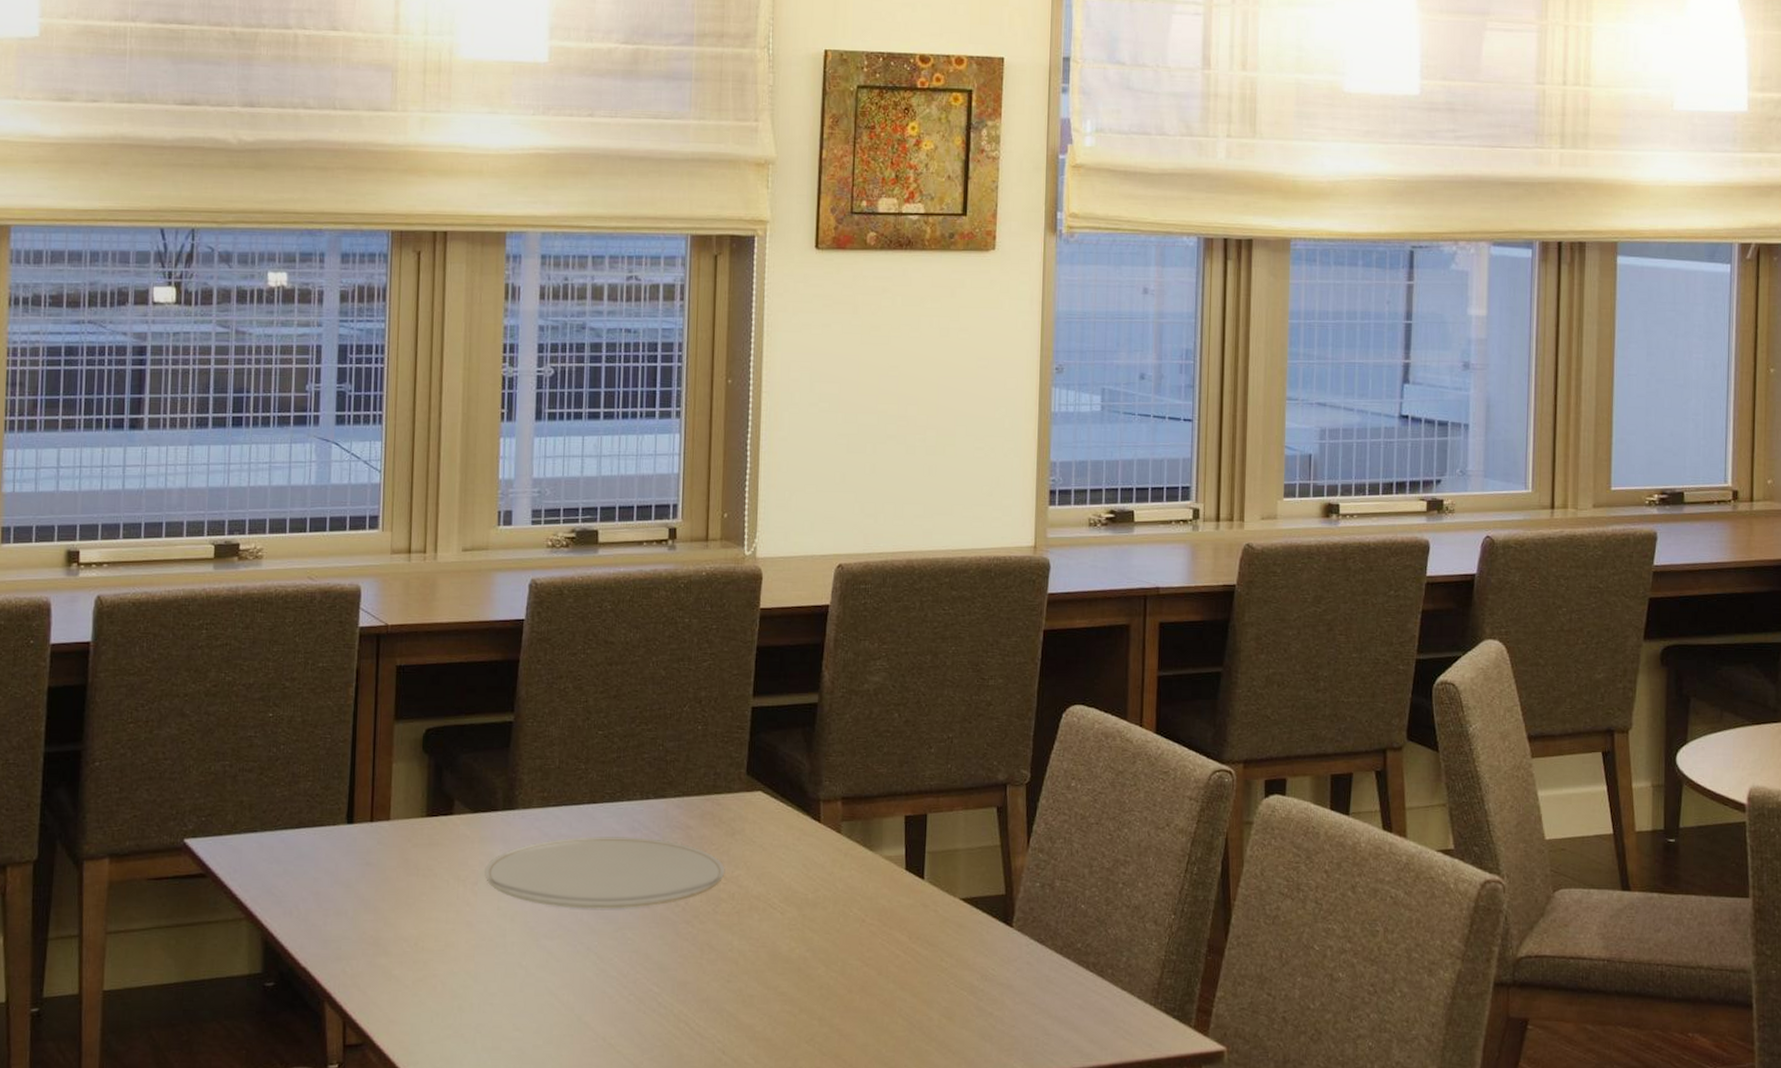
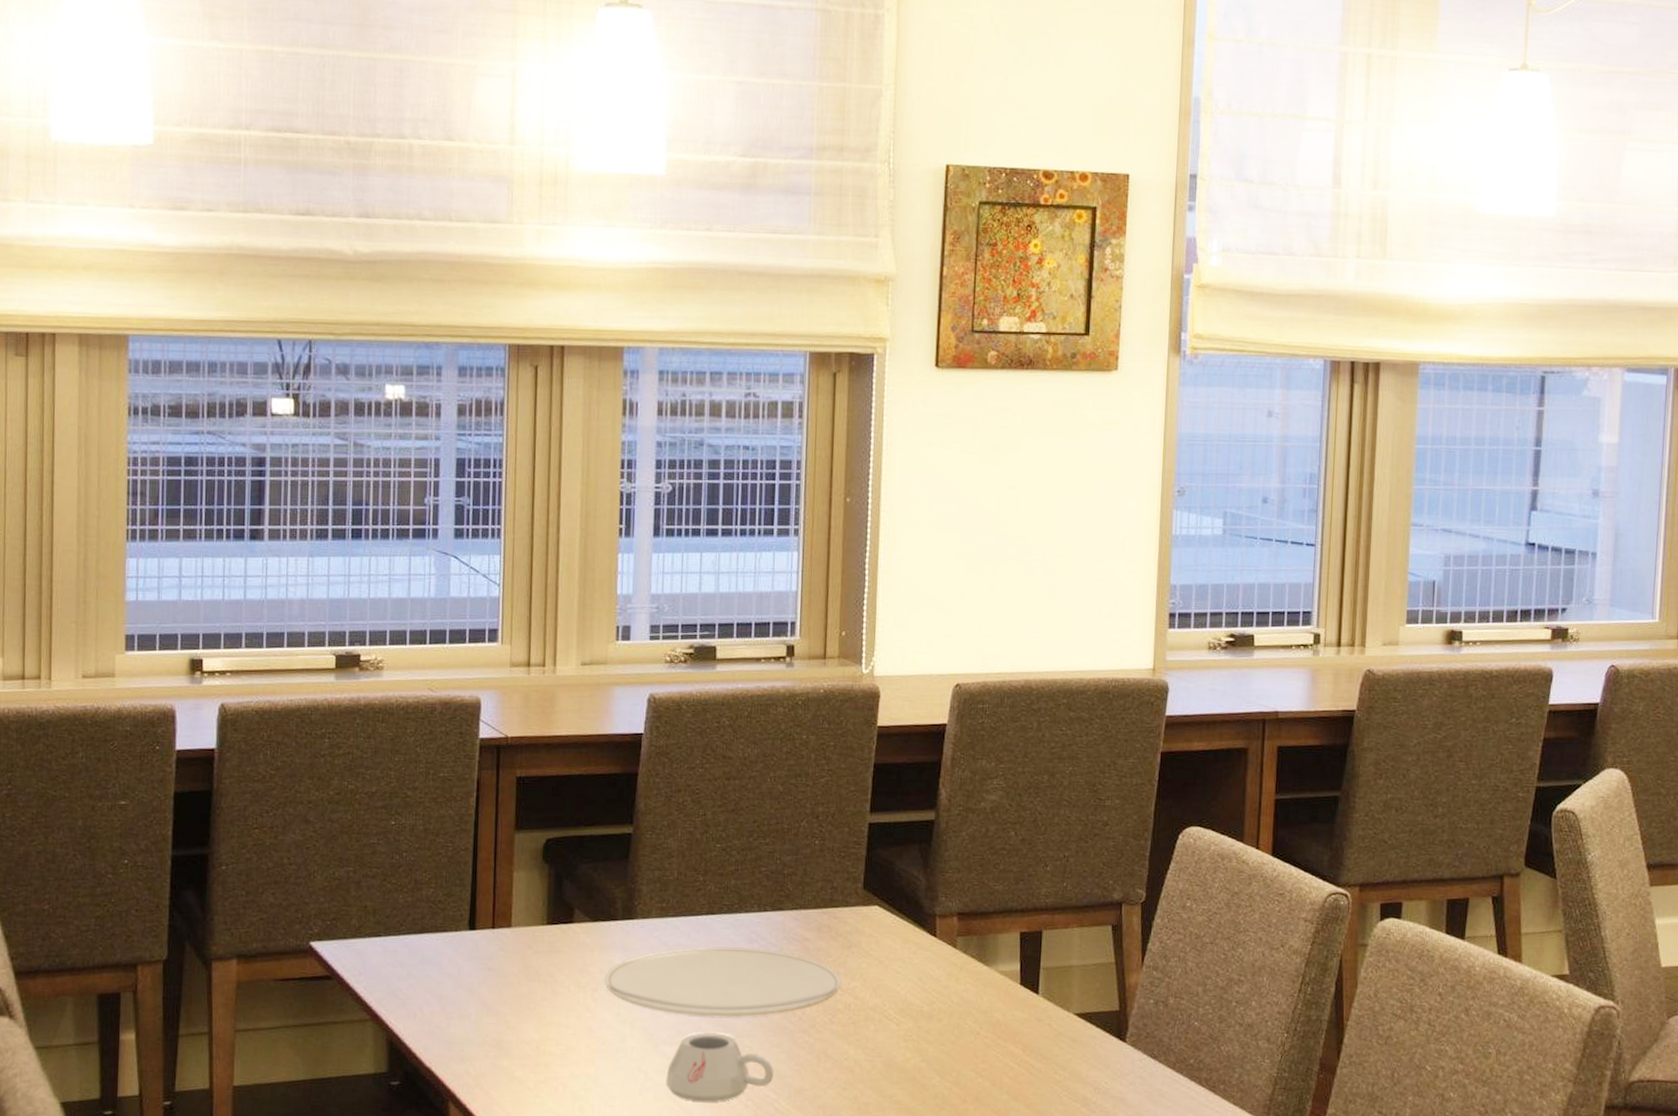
cup: none [546,926,656,997] -> present [665,1033,773,1102]

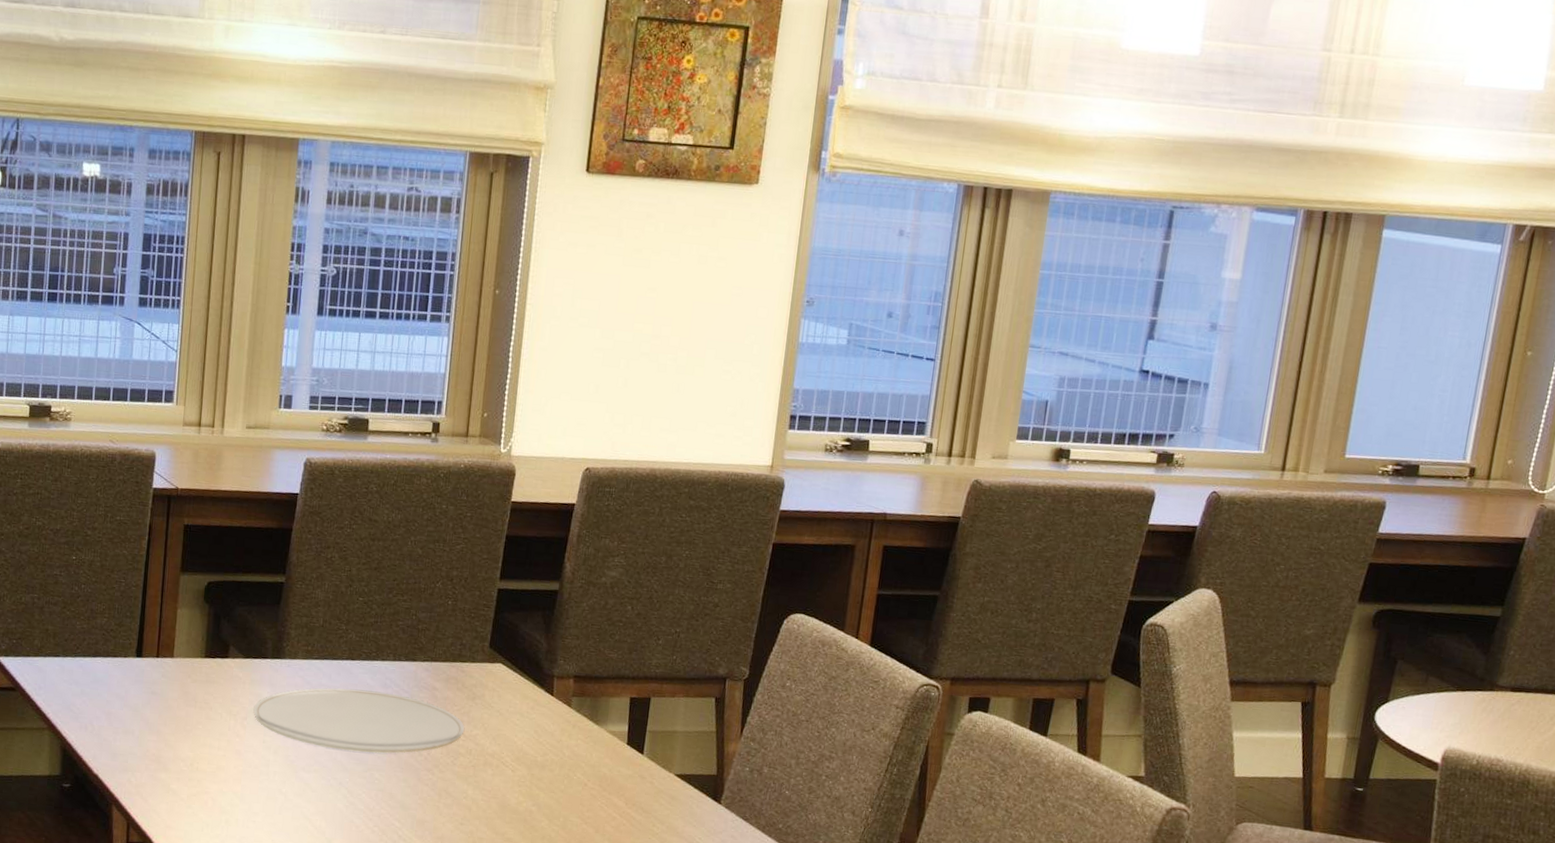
cup: present [665,1033,773,1102] -> none [302,764,399,825]

